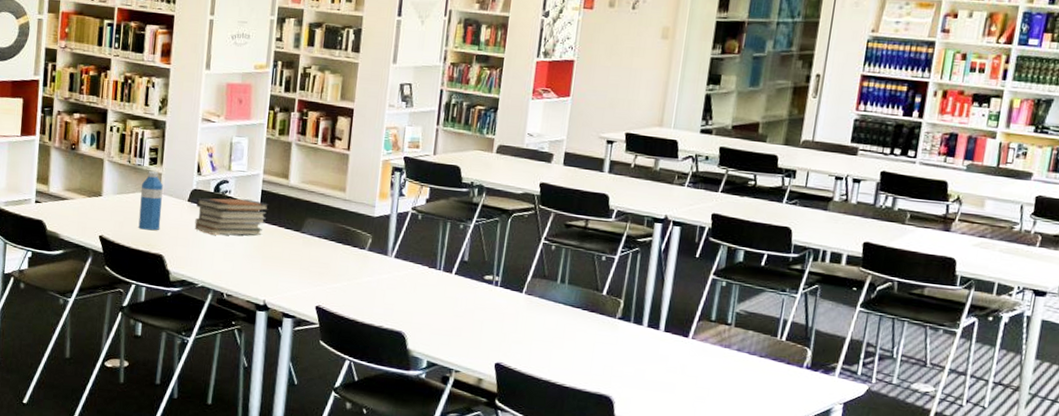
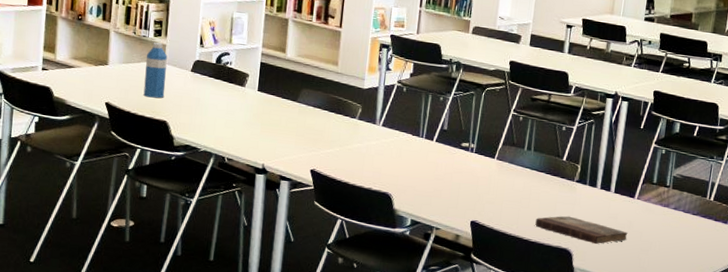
book stack: present [194,198,270,236] -> none [197,68,268,105]
book: none [570,357,681,390] -> present [535,216,628,244]

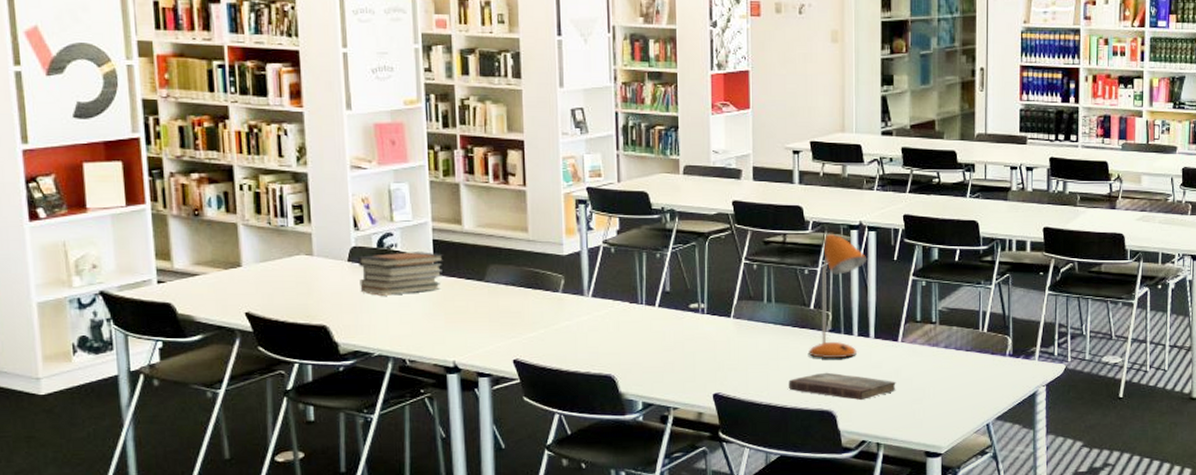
water bottle: present [143,42,167,98] -> none [288,232,319,299]
book stack: none [197,68,268,105] -> present [358,252,445,296]
desk lamp: none [556,99,618,207] -> present [809,234,867,359]

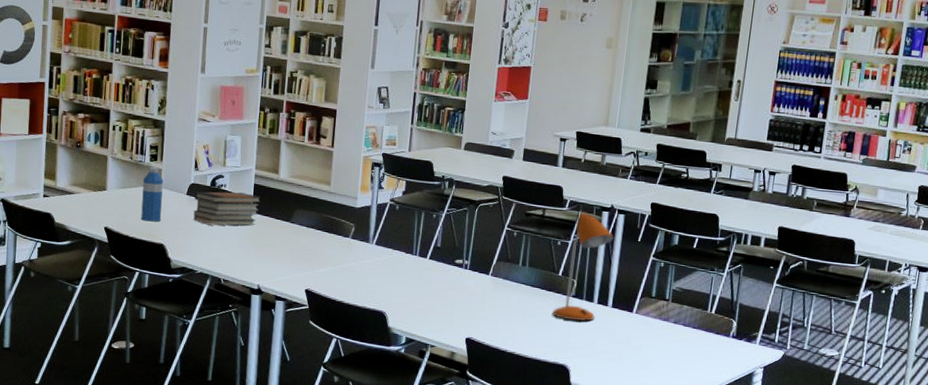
water bottle: none [288,232,319,299] -> present [141,167,163,222]
book: present [788,372,896,400] -> none [531,331,626,359]

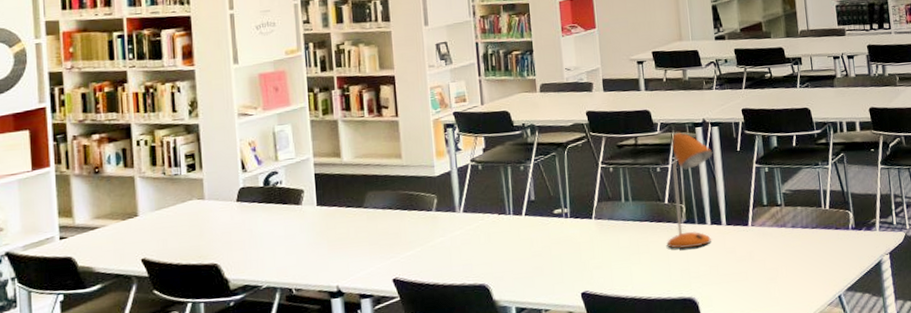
water bottle: present [141,167,163,222] -> none [181,178,210,242]
book stack: present [193,191,262,226] -> none [246,185,326,231]

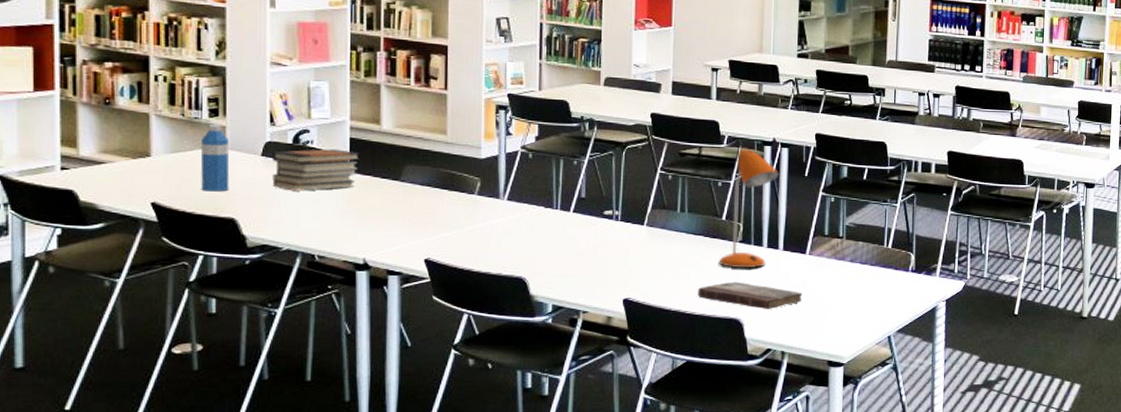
water bottle: none [181,178,210,242] -> present [200,124,230,192]
book stack: none [246,185,326,231] -> present [272,149,361,191]
book: none [650,261,751,285] -> present [698,281,803,309]

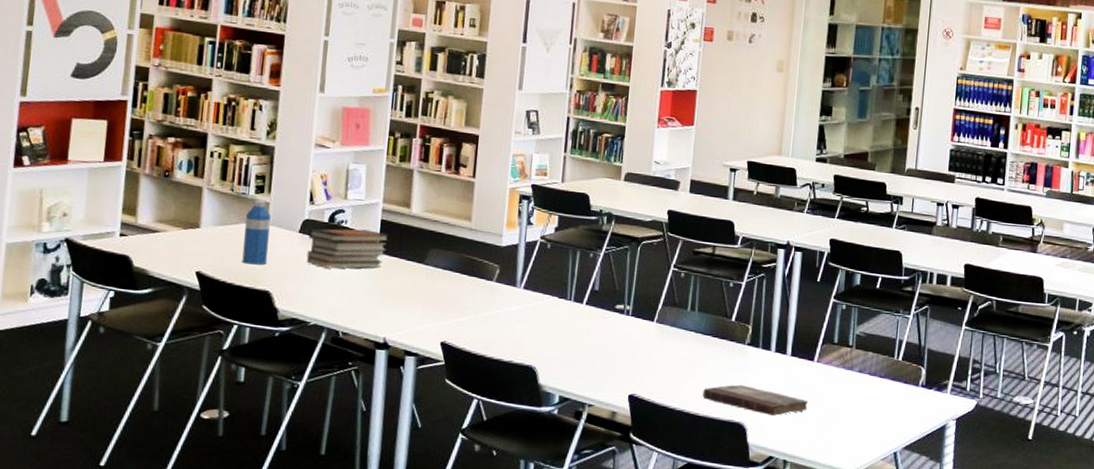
desk lamp: present [719,149,779,269] -> none [726,250,792,373]

